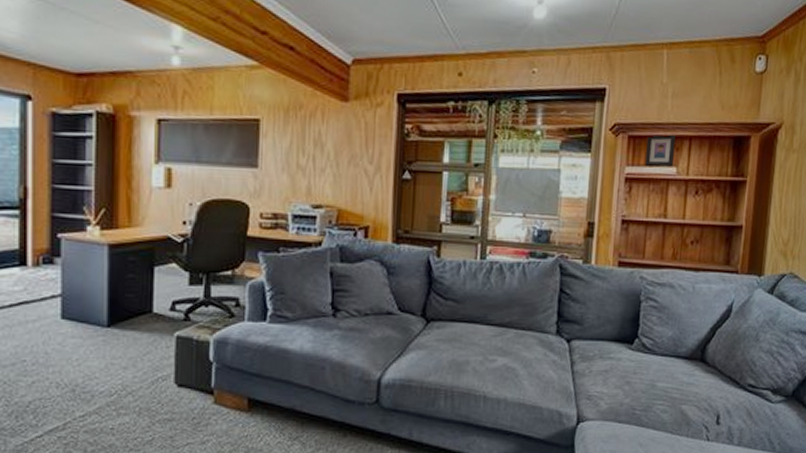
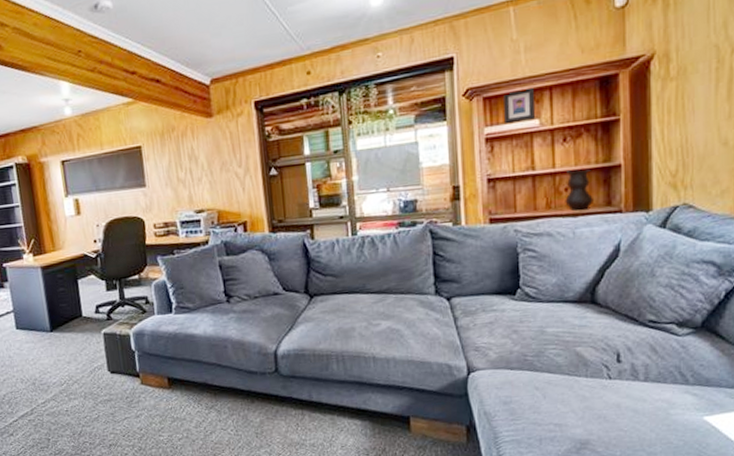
vase: none [689,224,715,265] -> present [565,169,593,211]

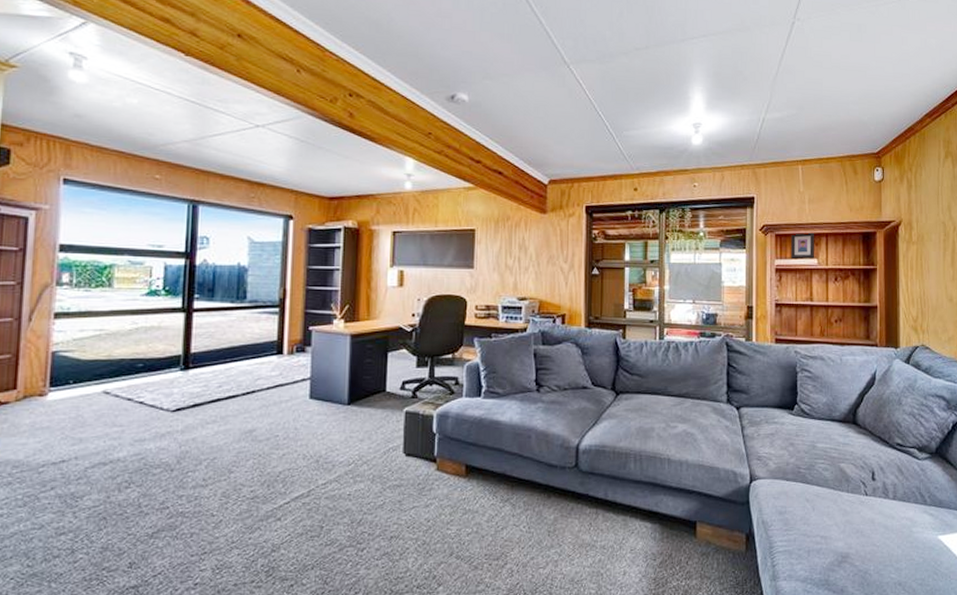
vase: present [565,169,593,211] -> none [835,306,856,340]

